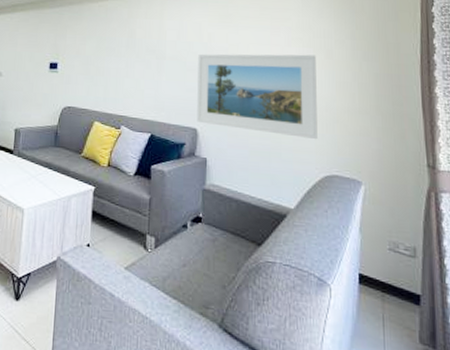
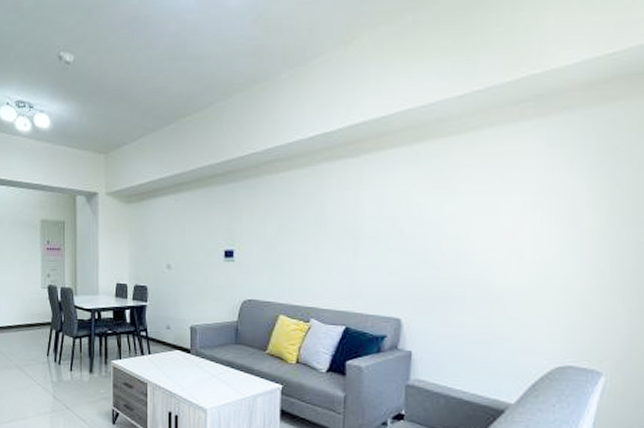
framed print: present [197,54,318,140] -> none [401,223,558,327]

